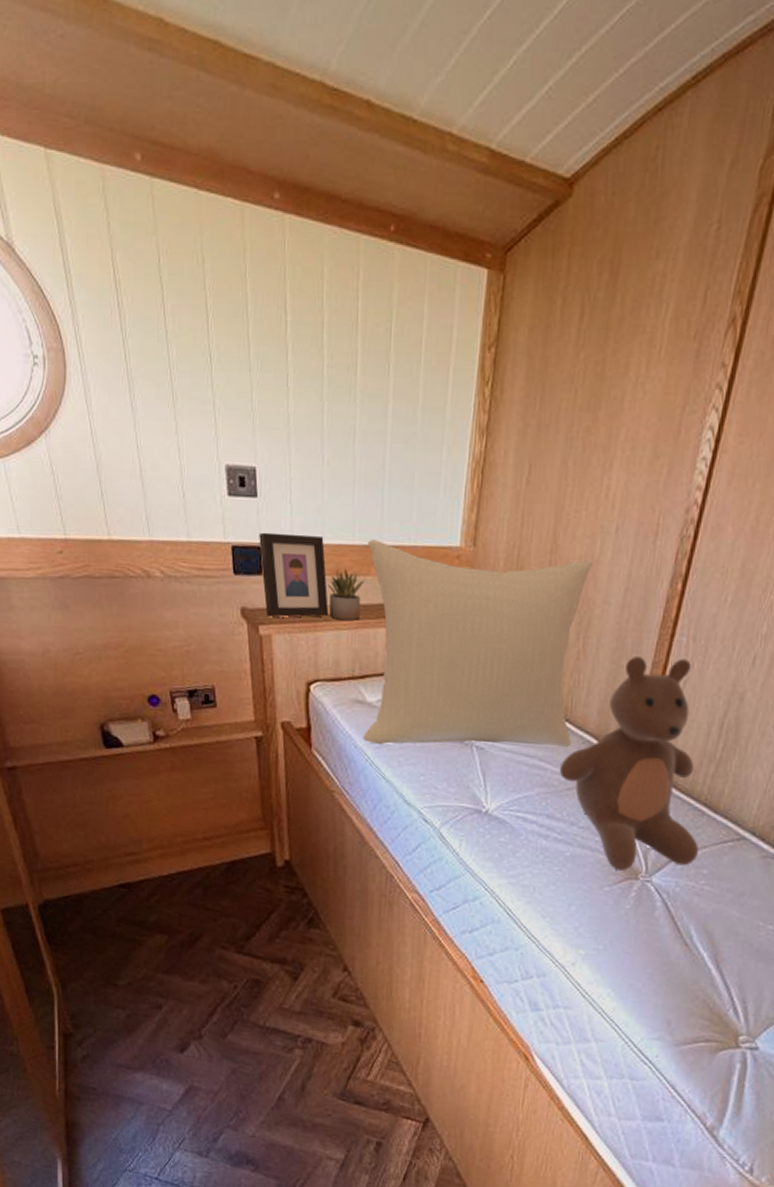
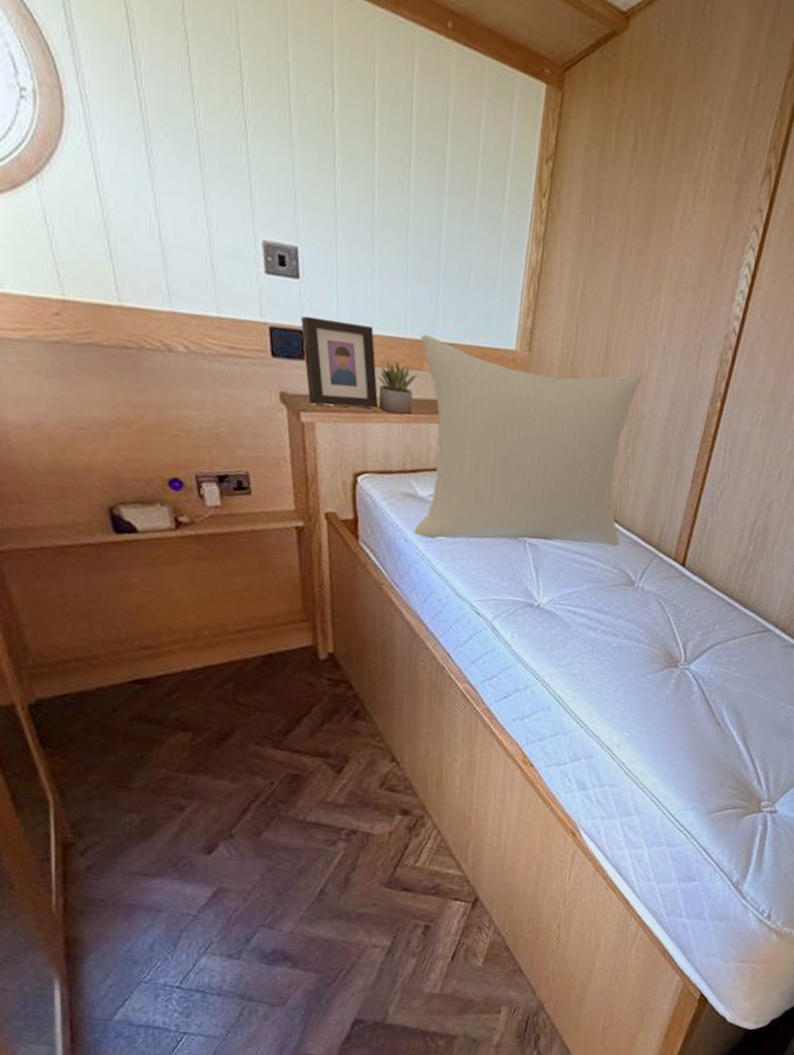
teddy bear: present [559,656,699,871] -> none [608,466,731,660]

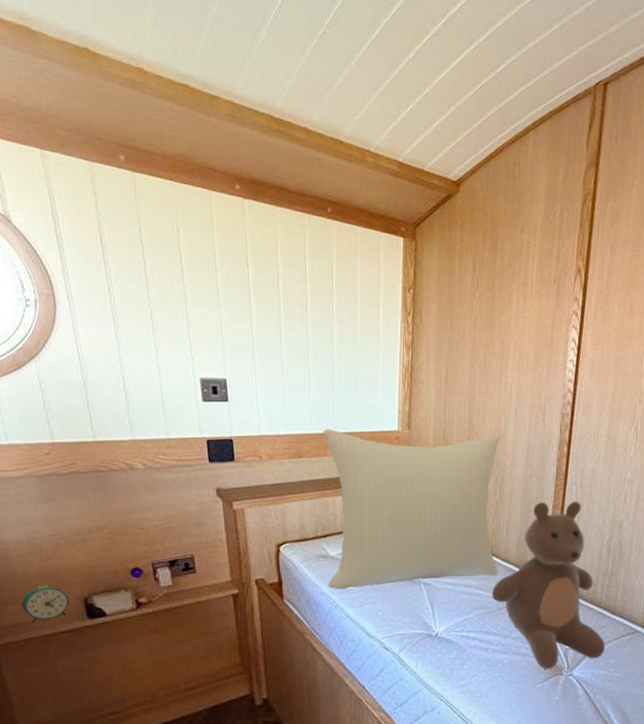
alarm clock: none [28,483,90,529] -> present [22,584,69,623]
picture frame: present [301,315,379,409] -> none [231,428,294,495]
succulent plant: present [377,361,418,414] -> none [291,452,323,492]
teddy bear: none [608,466,731,660] -> present [491,501,606,669]

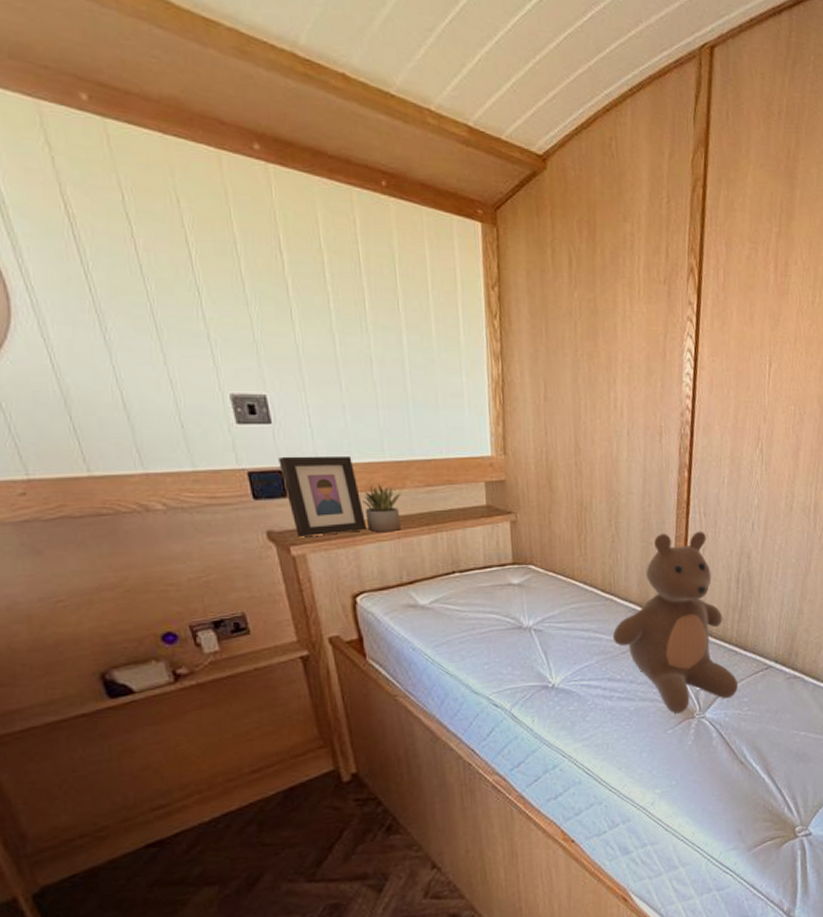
alarm clock: present [22,584,69,623] -> none [10,660,80,709]
picture frame: none [231,428,294,495] -> present [278,456,368,538]
succulent plant: none [291,452,323,492] -> present [362,484,401,532]
pillow: present [323,429,500,590] -> none [398,456,620,643]

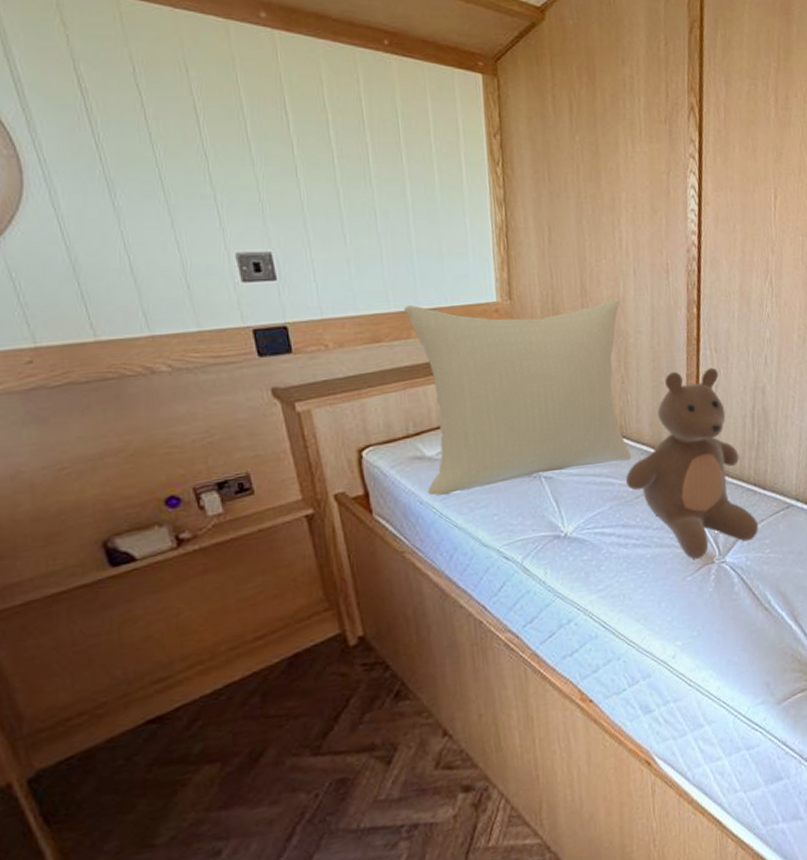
picture frame: present [278,456,368,538] -> none [283,309,373,393]
succulent plant: present [362,484,401,532] -> none [367,335,407,384]
pillow: none [398,456,620,643] -> present [403,299,632,496]

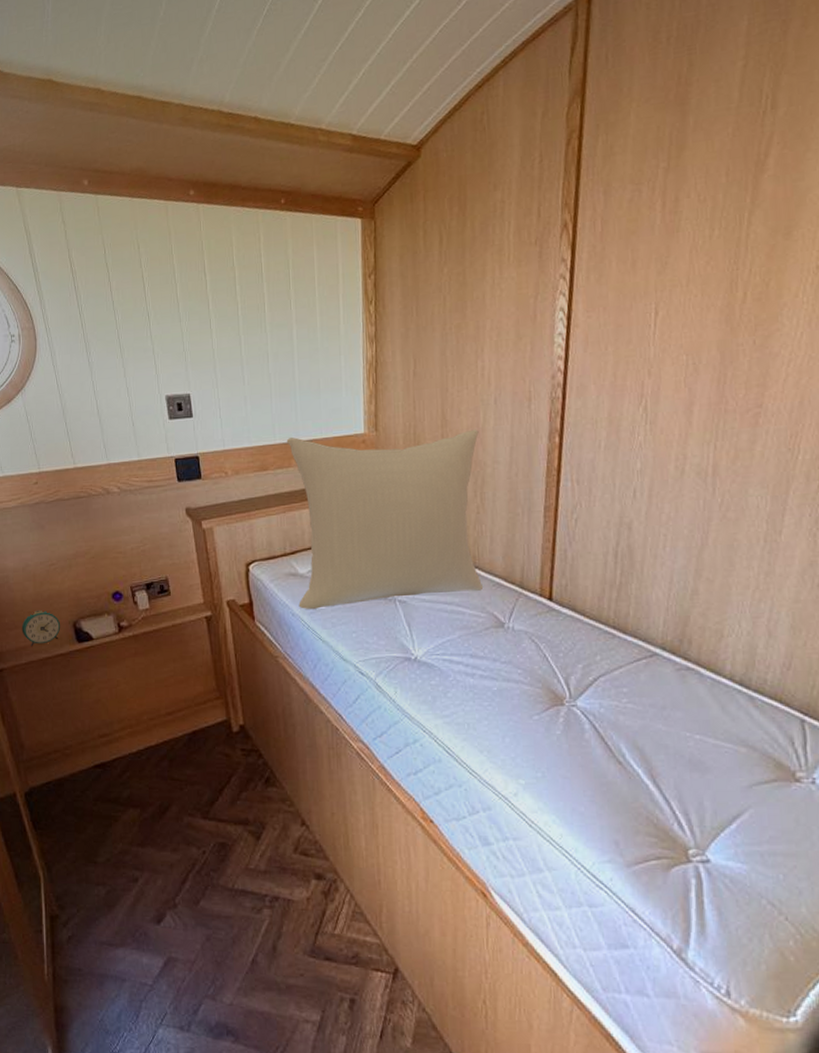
alarm clock: none [12,530,82,582] -> present [21,610,61,647]
teddy bear: present [625,367,759,560] -> none [475,500,617,698]

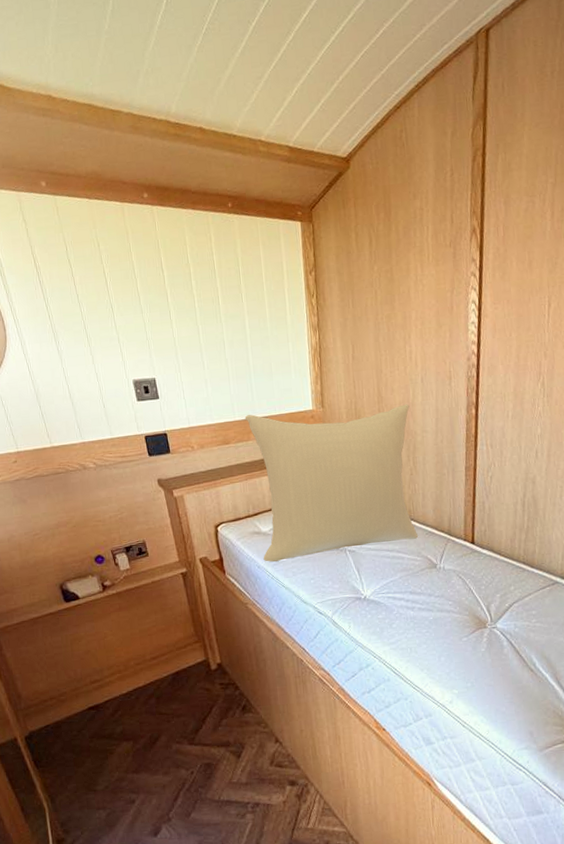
alarm clock: present [21,610,61,647] -> none [11,575,49,609]

